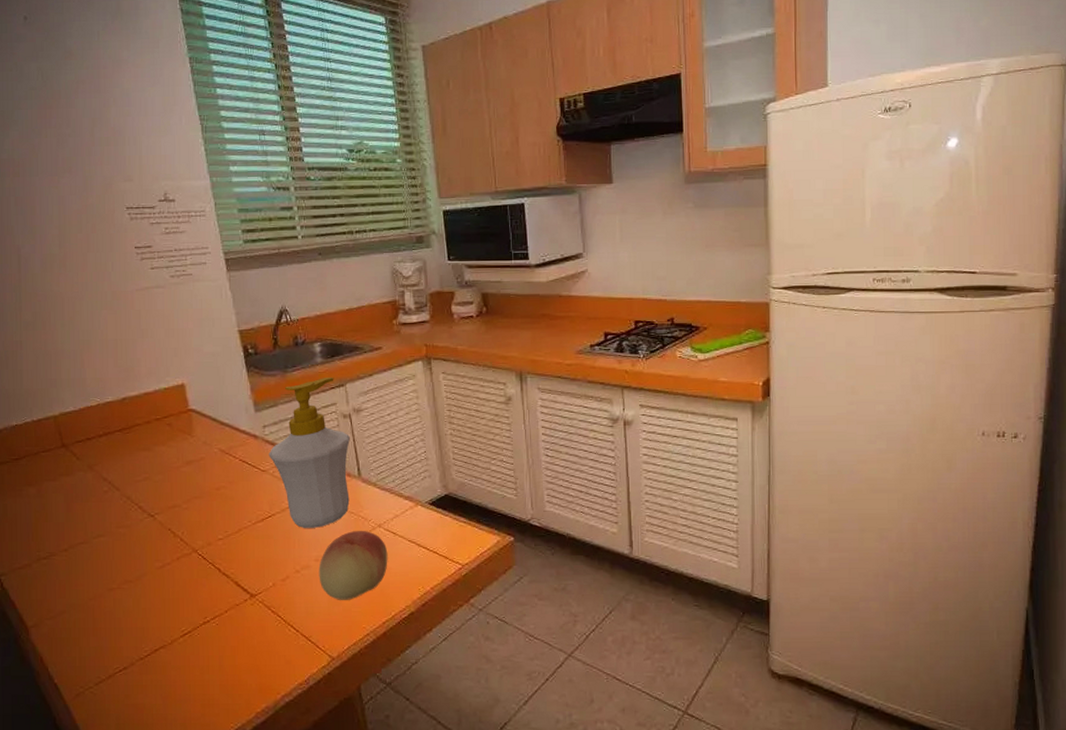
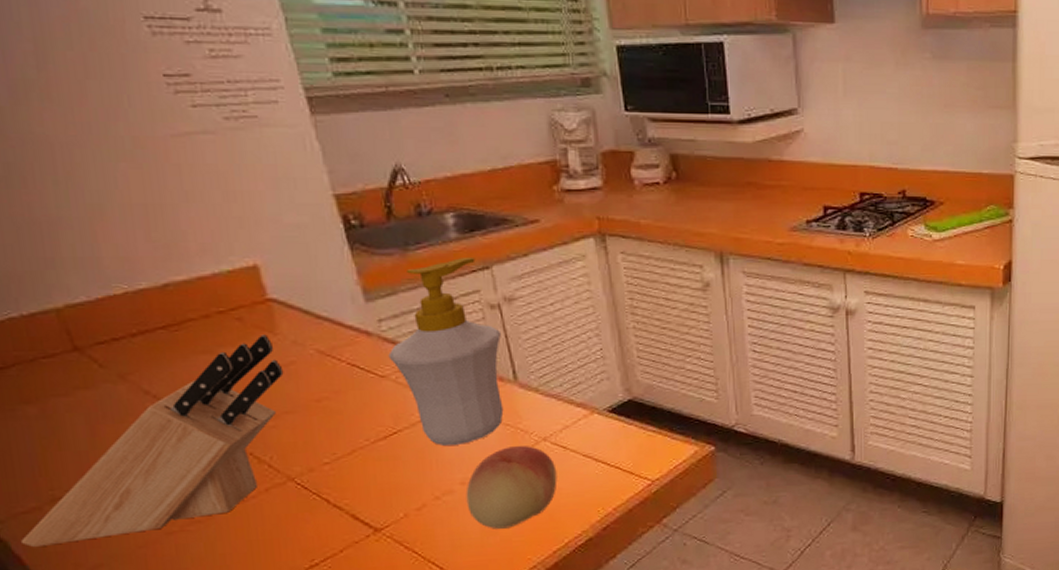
knife block: none [15,437,196,596] -> present [20,334,284,548]

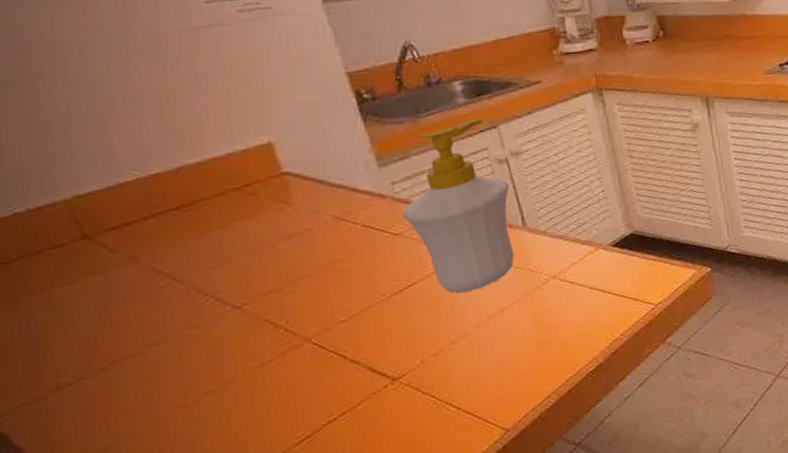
knife block: present [20,334,284,548] -> none [21,206,299,438]
fruit: present [466,446,558,529] -> none [480,284,568,366]

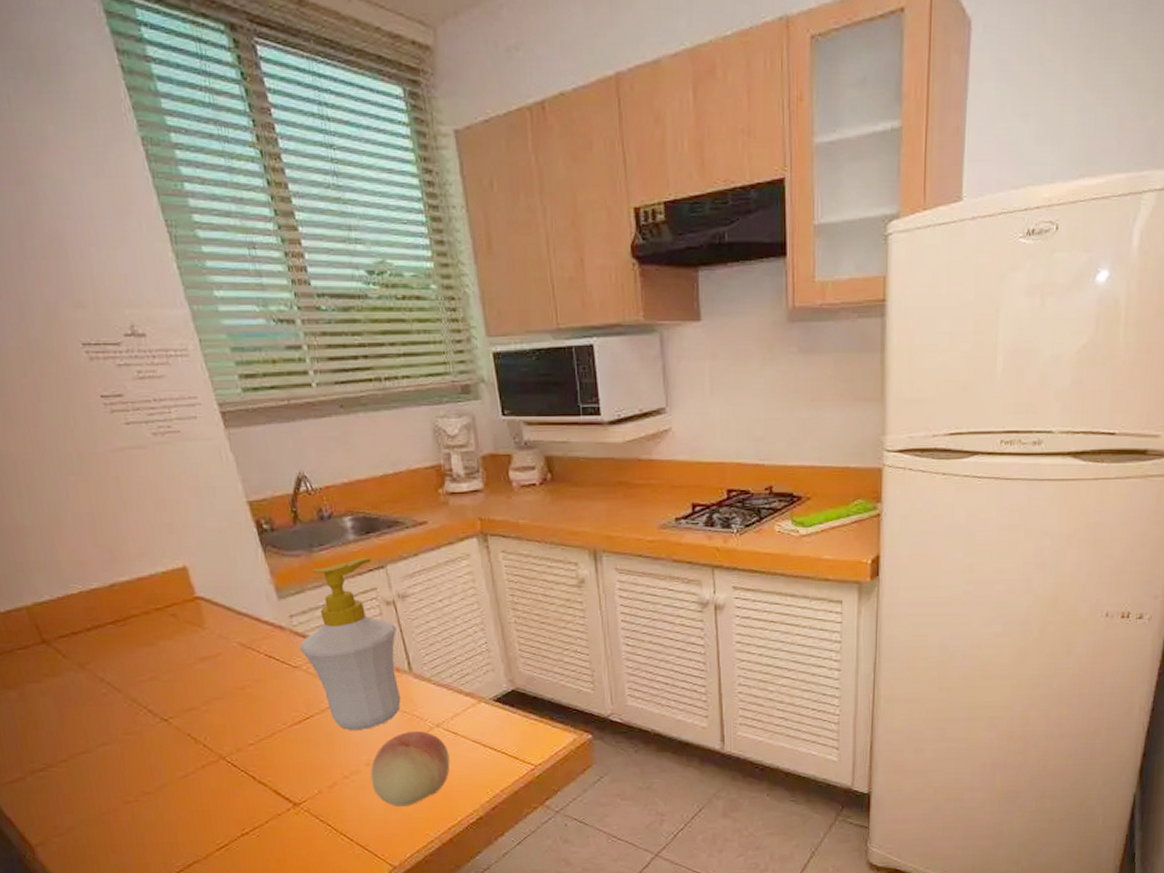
fruit: none [480,284,568,366] -> present [370,731,450,806]

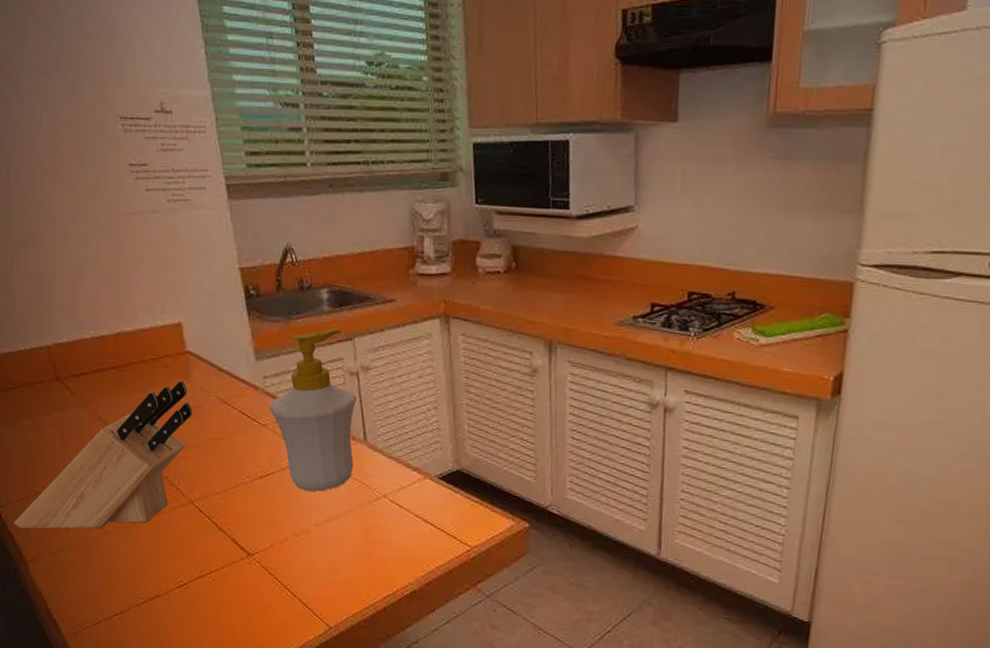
knife block: none [10,629,213,812] -> present [13,380,193,529]
fruit: present [370,731,450,806] -> none [318,498,392,570]

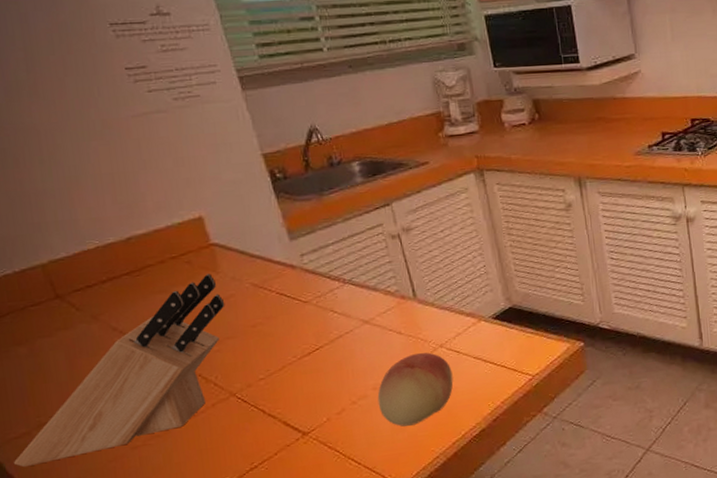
soap bottle: present [269,329,356,492] -> none [309,197,406,357]
fruit: none [318,498,392,570] -> present [377,352,454,427]

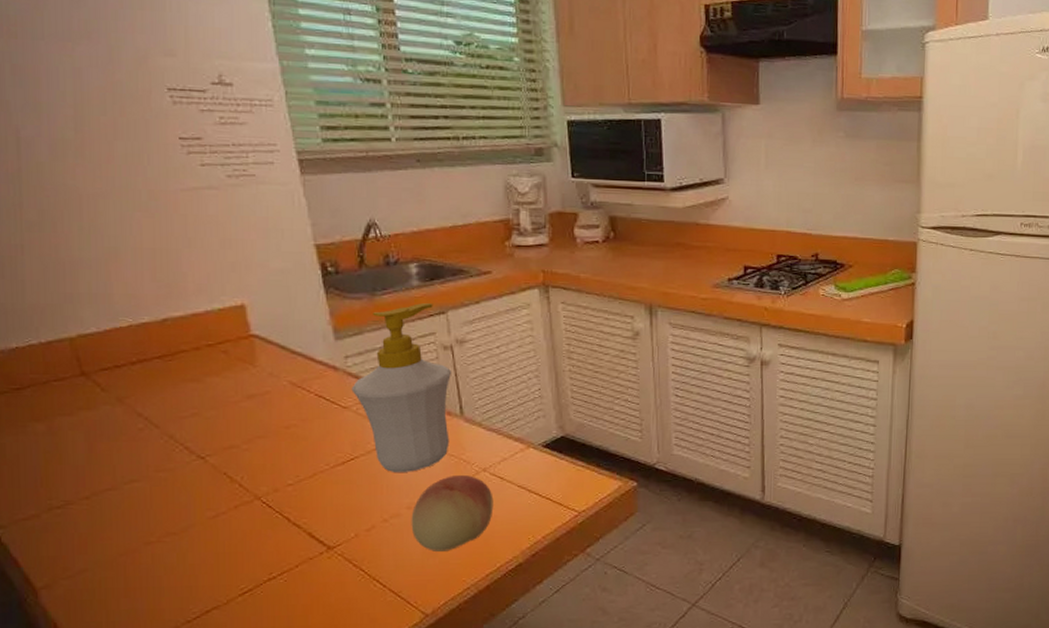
knife block: present [13,273,225,468] -> none [18,366,259,552]
soap bottle: none [309,197,406,357] -> present [351,303,451,472]

